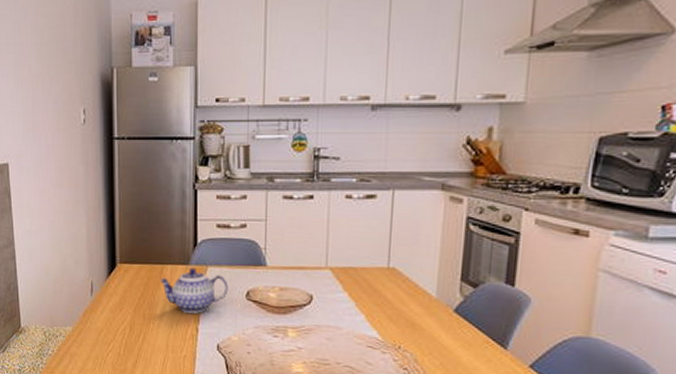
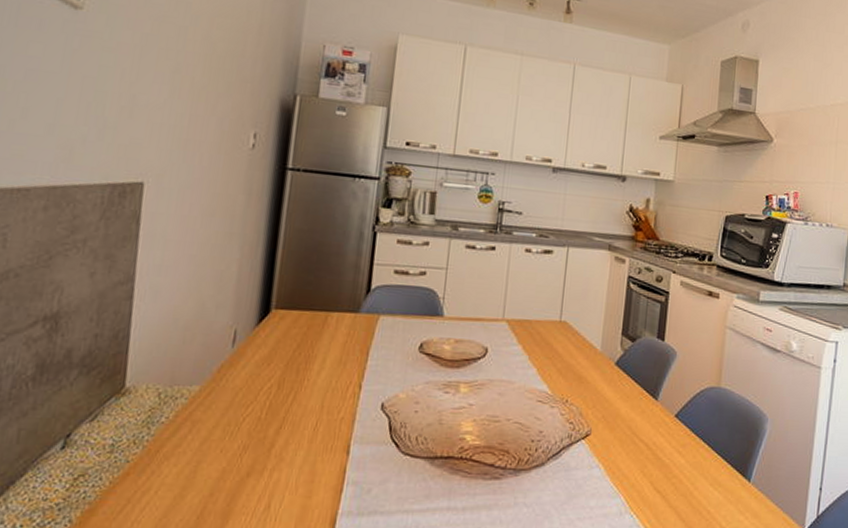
teapot: present [159,267,229,313] -> none [322,316,401,368]

